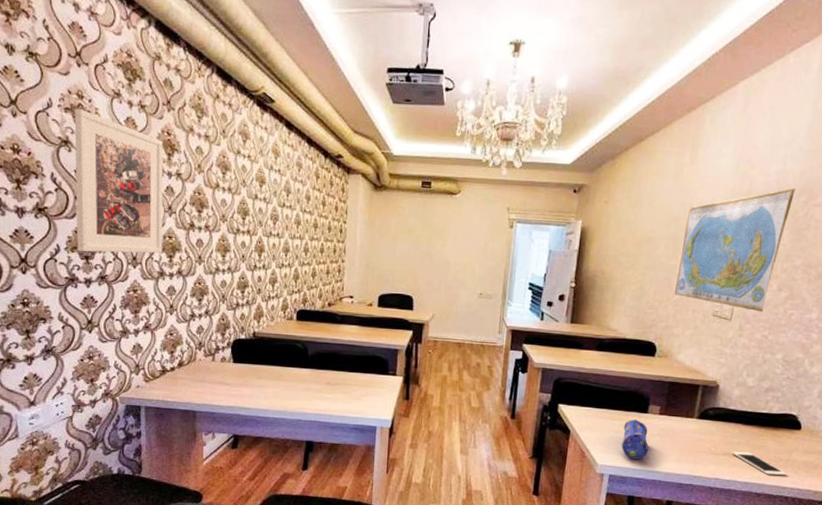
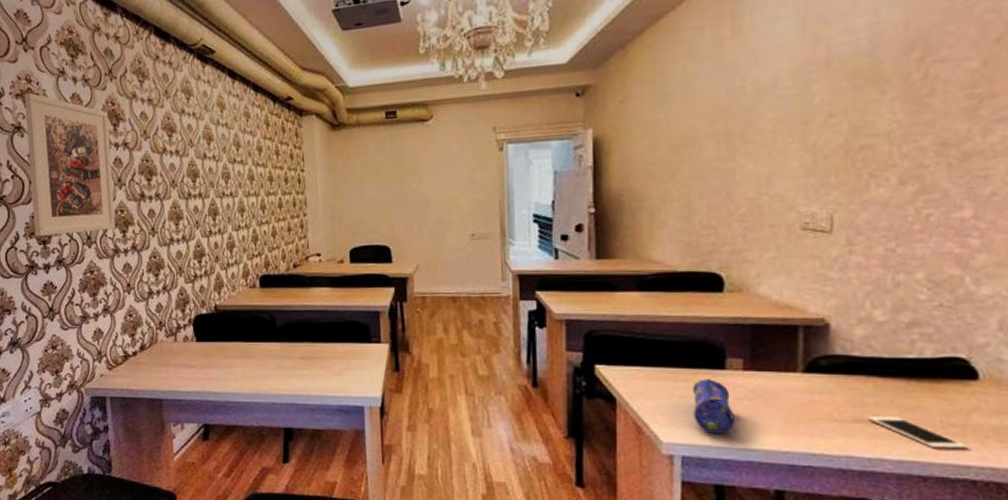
world map: present [674,188,796,313] -> none [737,43,901,217]

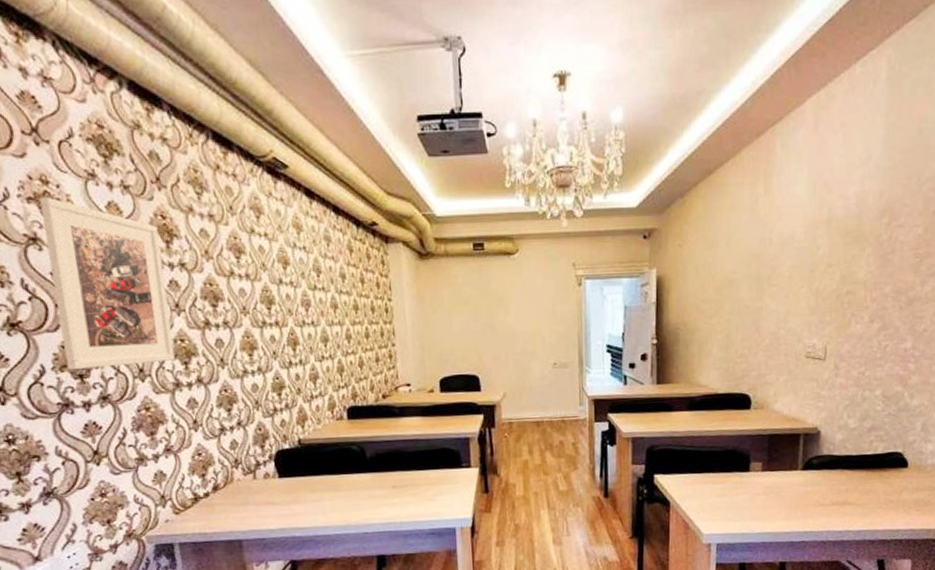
pencil case: present [693,379,736,434] -> none [726,480,756,524]
cell phone: present [868,415,968,450] -> none [841,498,899,520]

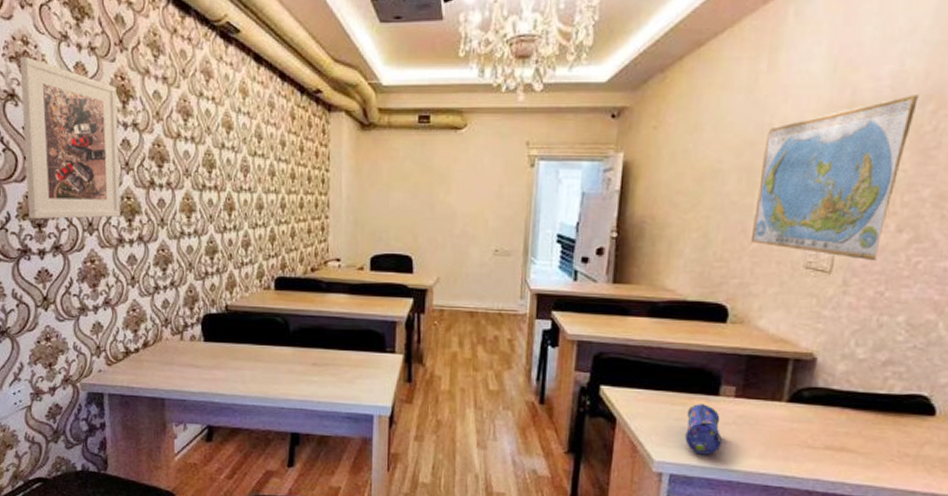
pencil case: none [726,480,756,524] -> present [685,404,723,455]
world map: none [763,210,876,348] -> present [750,94,919,262]

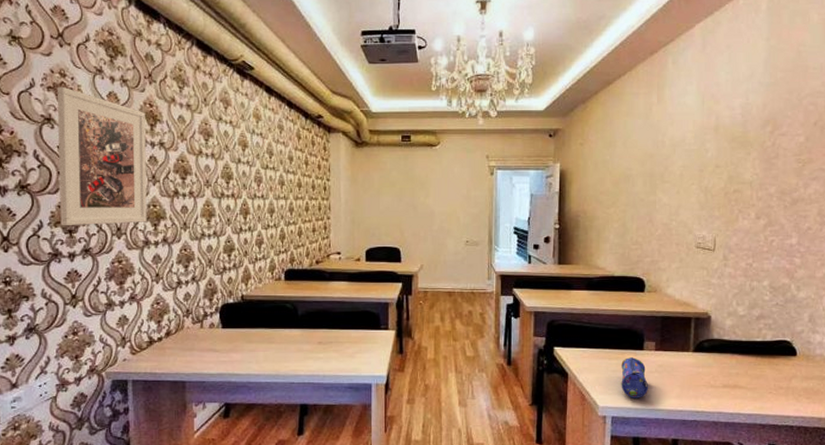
world map: present [750,94,919,262] -> none [656,120,760,241]

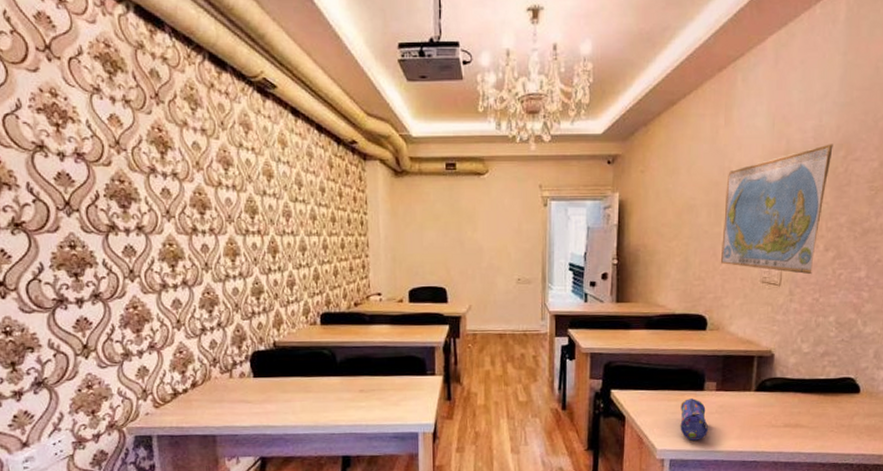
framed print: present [58,86,147,226] -> none [49,108,163,269]
world map: none [656,120,760,241] -> present [720,144,833,275]

